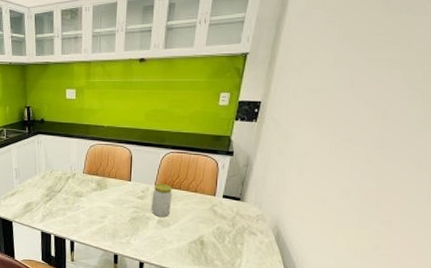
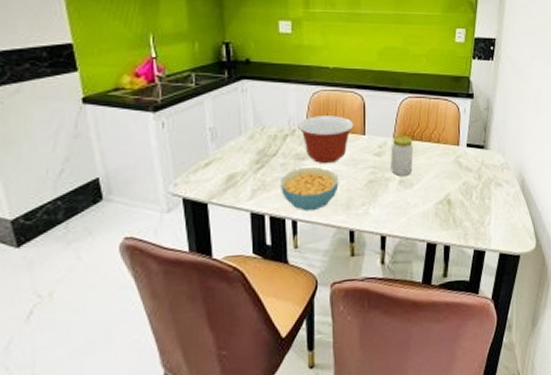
cereal bowl: none [63,203,108,236] -> present [281,167,339,212]
mixing bowl: none [77,164,122,202] -> present [297,116,354,164]

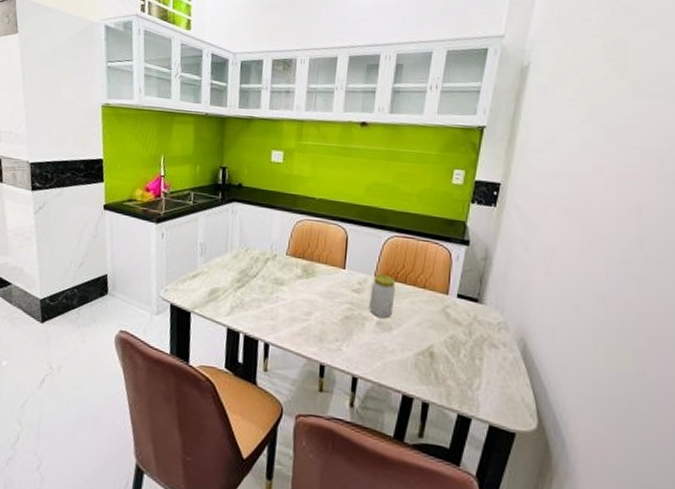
cereal bowl: present [281,167,339,212] -> none [257,292,314,338]
mixing bowl: present [297,116,354,164] -> none [279,243,335,293]

